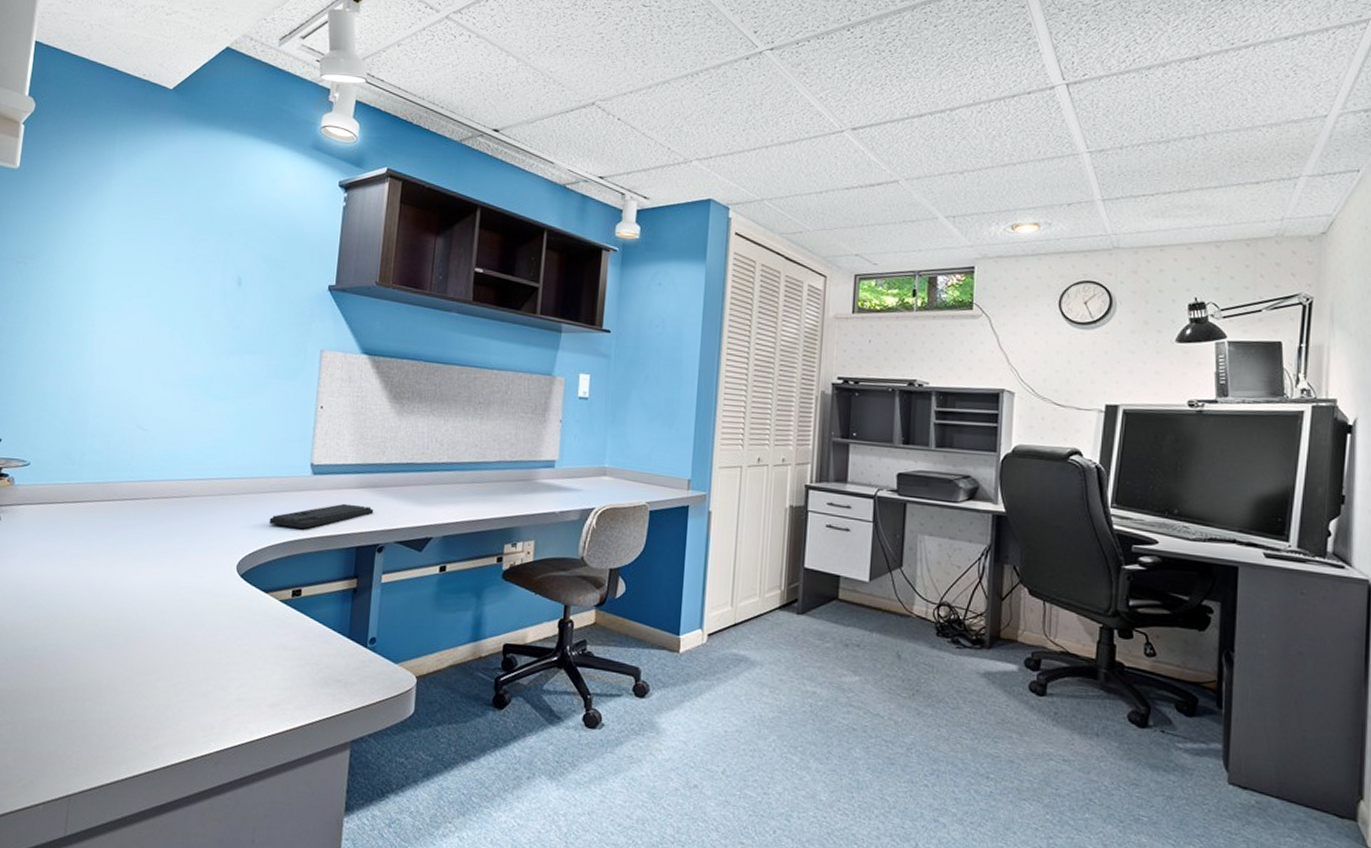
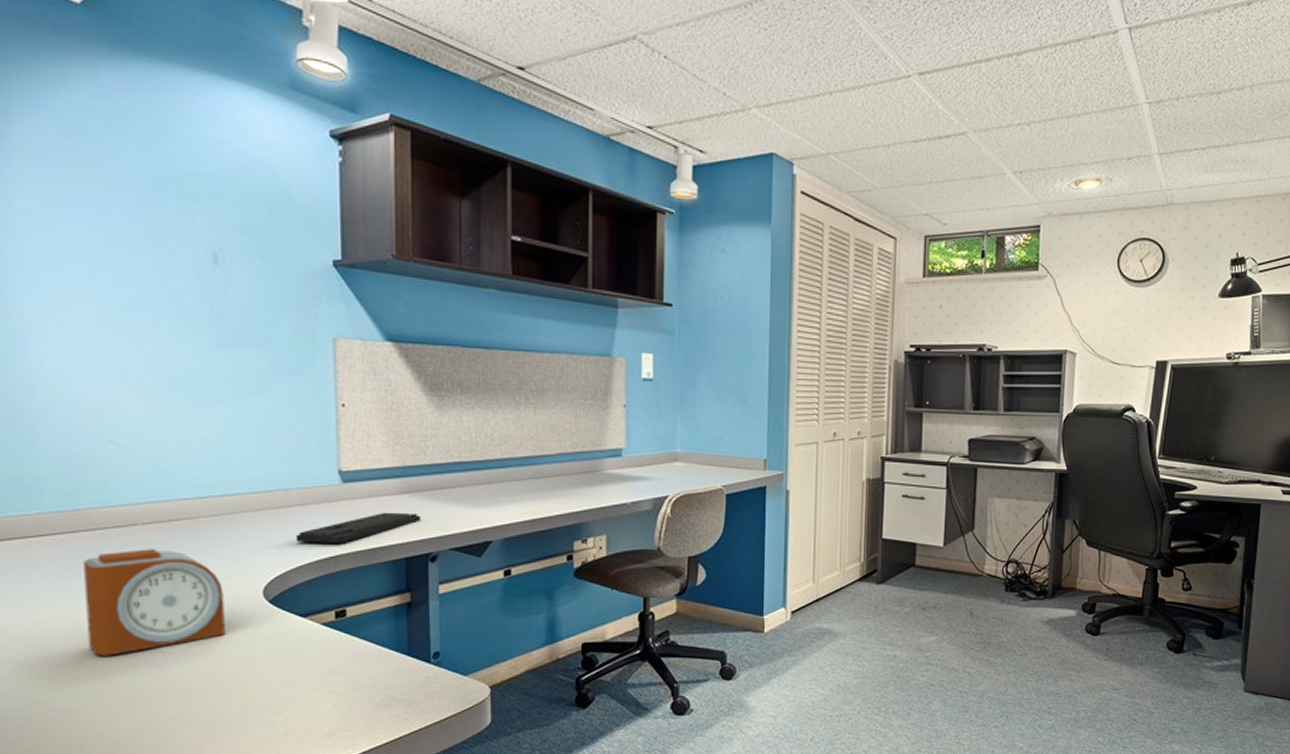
alarm clock: none [96,520,206,611] -> present [83,549,225,656]

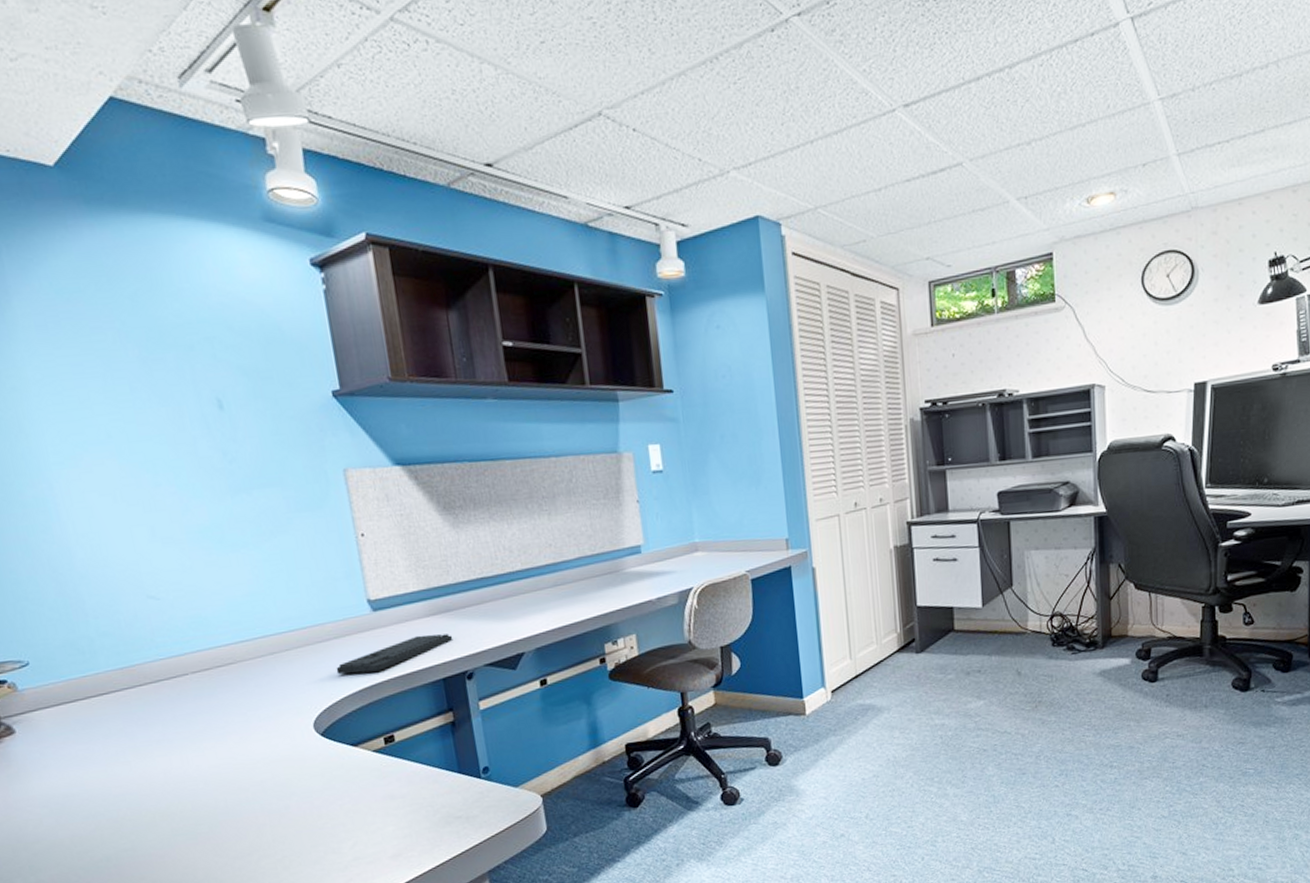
alarm clock: present [83,549,225,656] -> none [144,695,285,803]

